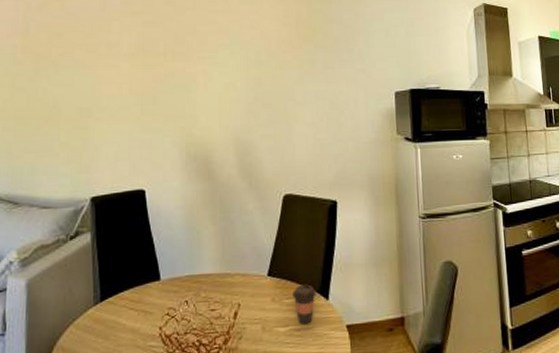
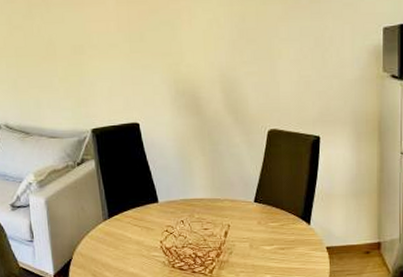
coffee cup: present [292,284,316,324] -> none [277,211,299,244]

